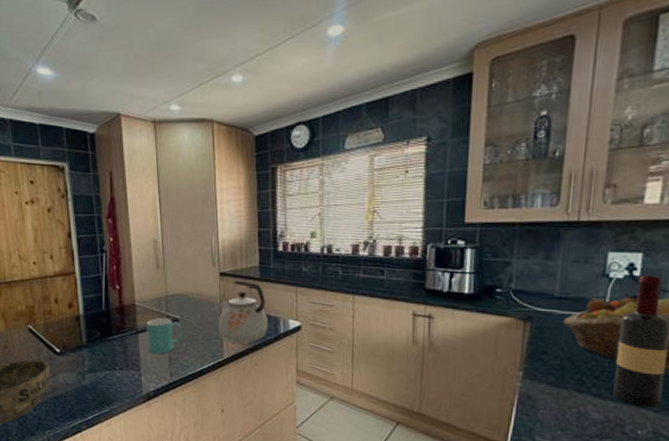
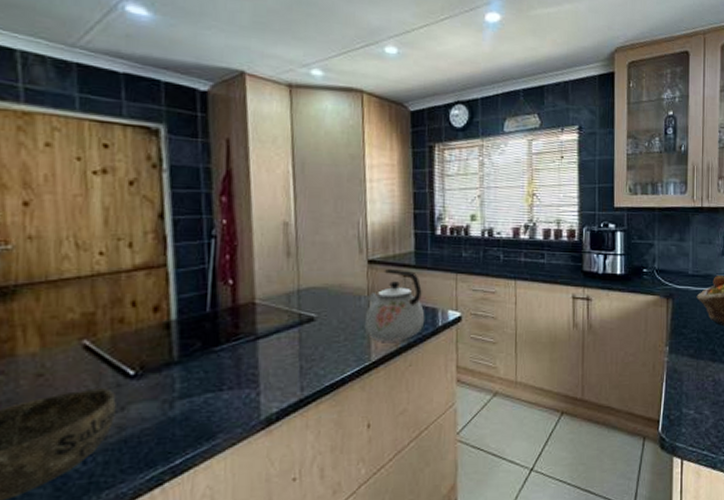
mug: present [147,317,183,355] -> none [270,317,320,365]

